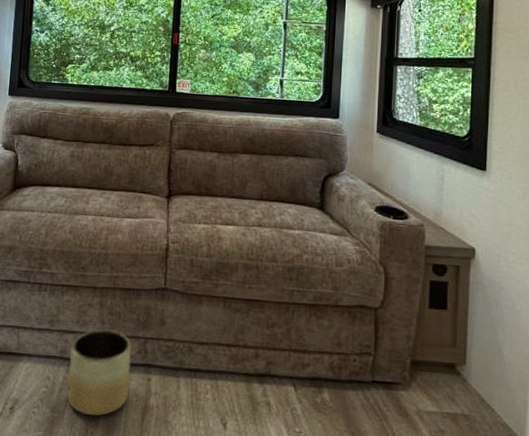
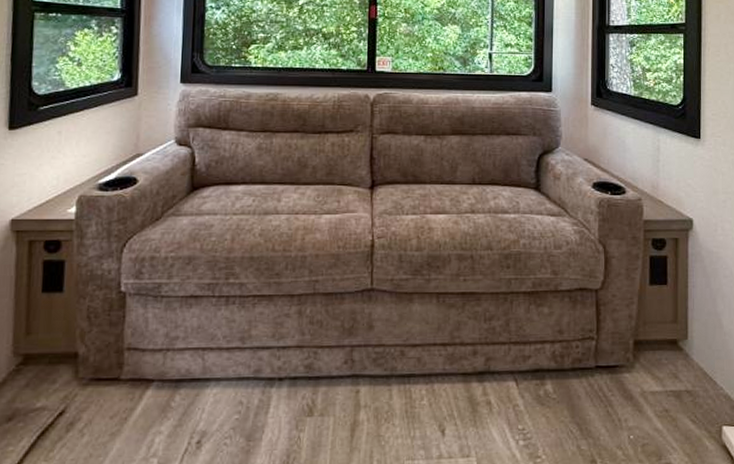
planter: present [67,329,132,417] -> none [264,340,337,440]

